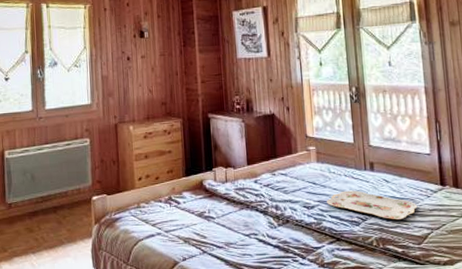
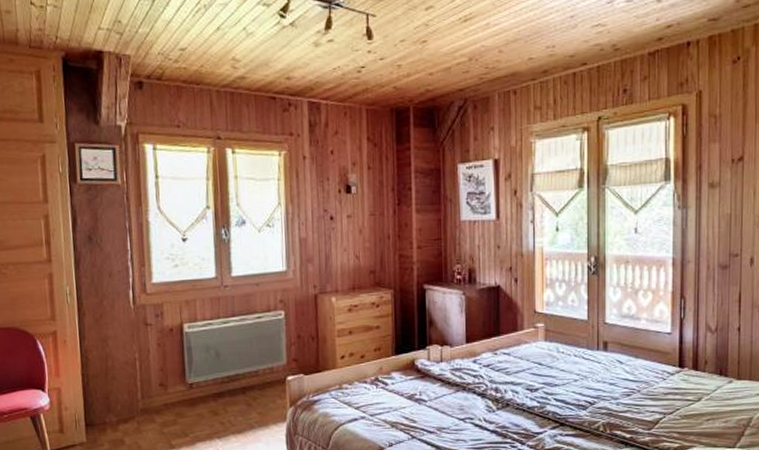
serving tray: present [327,190,418,220] -> none [553,372,652,404]

